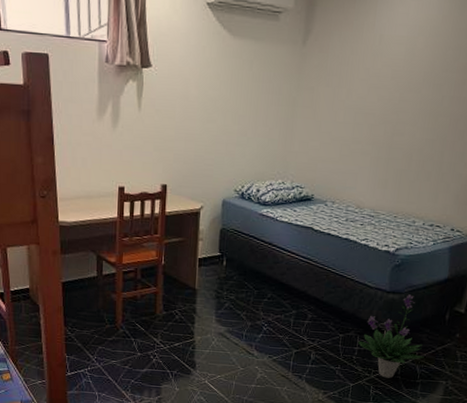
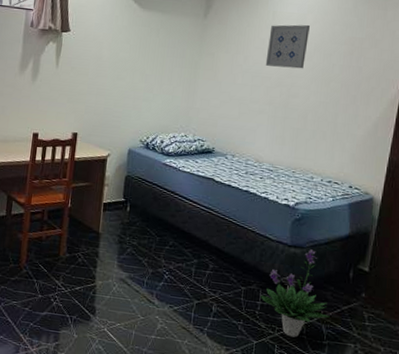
wall art: none [369,49,420,103] -> present [265,24,310,69]

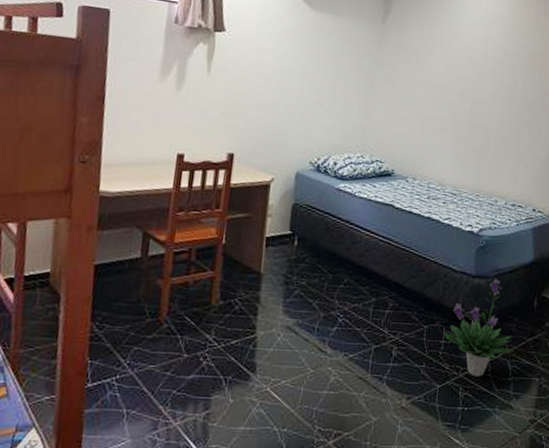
wall art: present [265,24,310,69] -> none [448,35,493,84]

